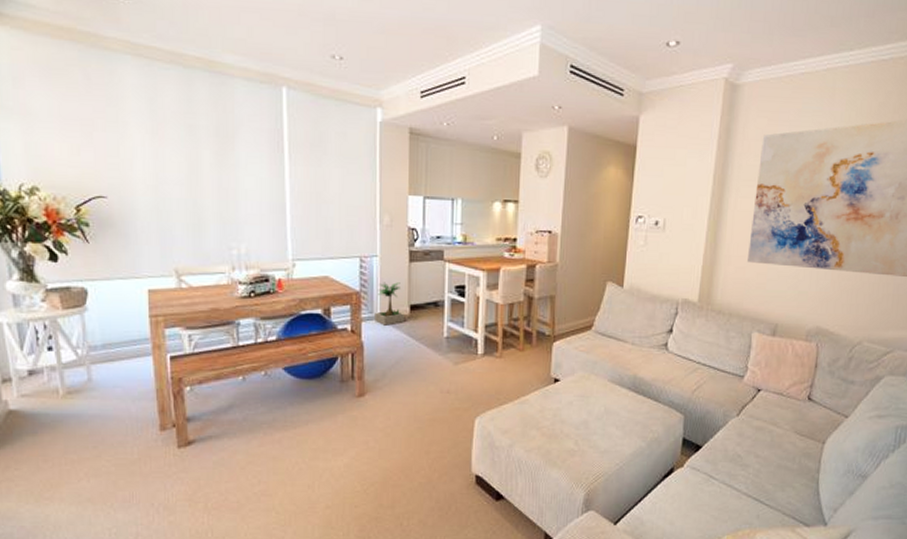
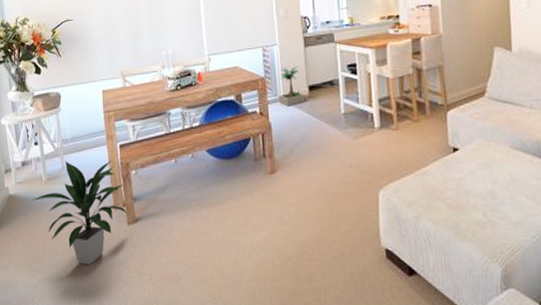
indoor plant: none [41,372,177,492] -> present [30,159,127,264]

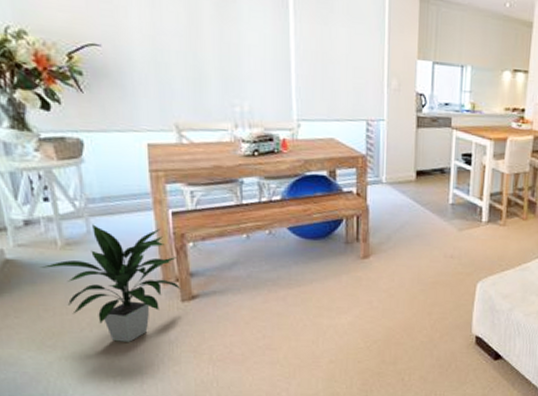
potted plant: present [279,66,305,106] -> none [380,146,410,190]

